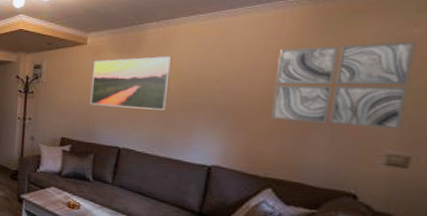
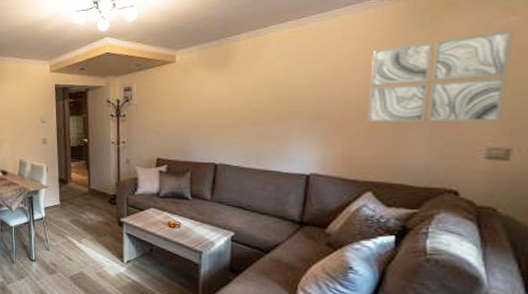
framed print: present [89,56,172,110] -> none [183,68,263,123]

